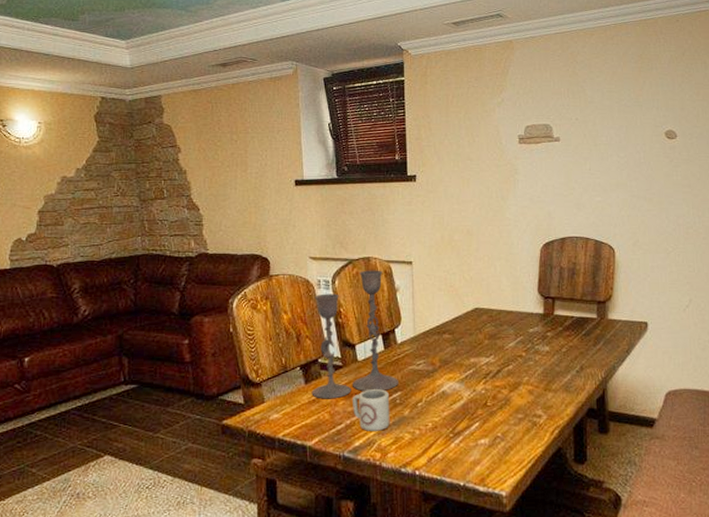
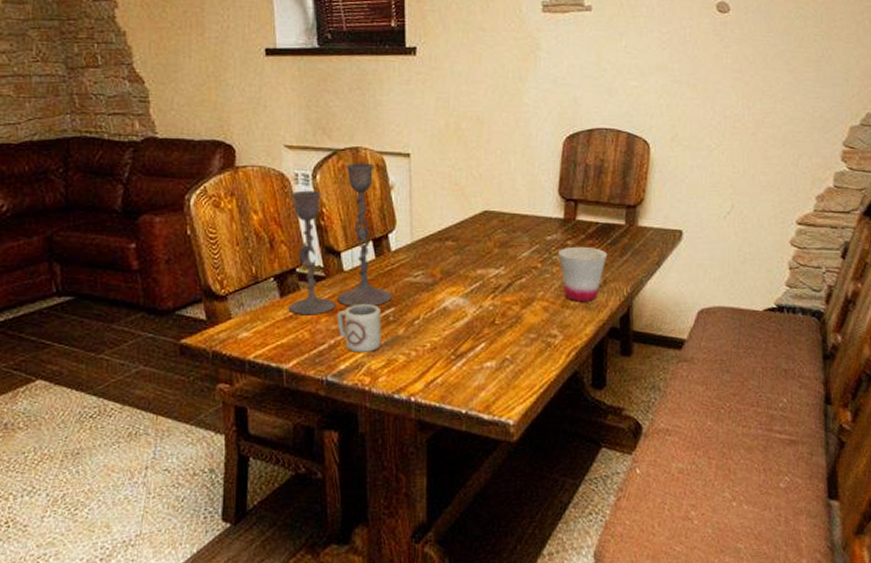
cup: none [540,337,583,386] -> present [559,246,608,302]

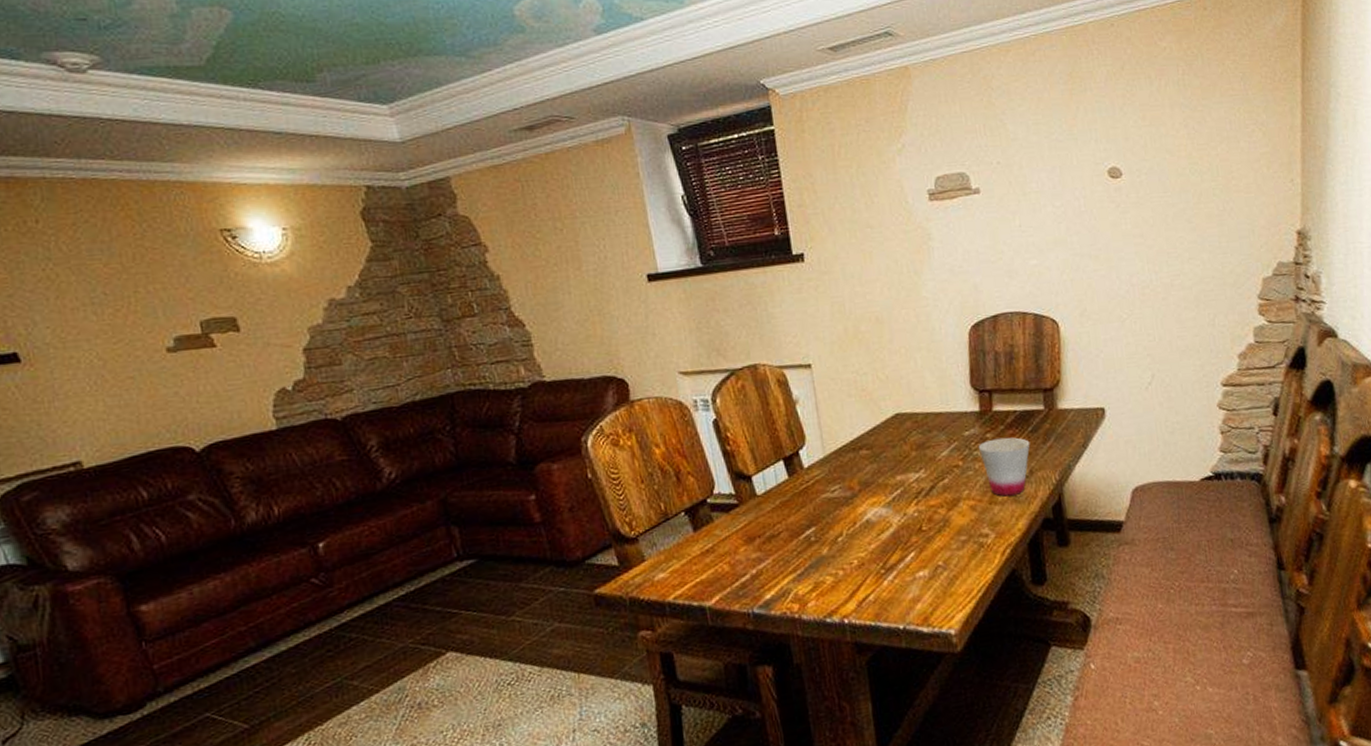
candlestick: present [288,163,392,315] -> none [692,379,811,548]
cup: present [338,304,382,352] -> none [756,526,807,580]

